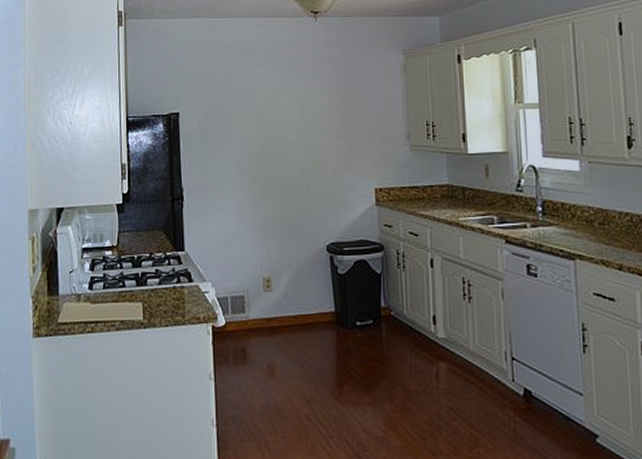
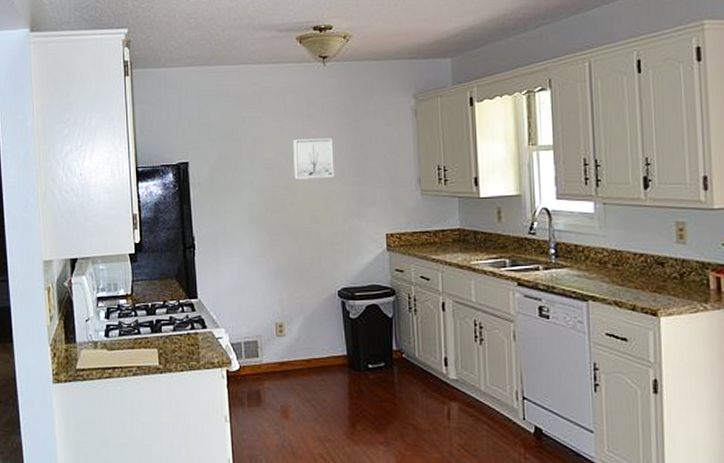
wall art: none [284,92,324,132] -> present [293,138,335,180]

